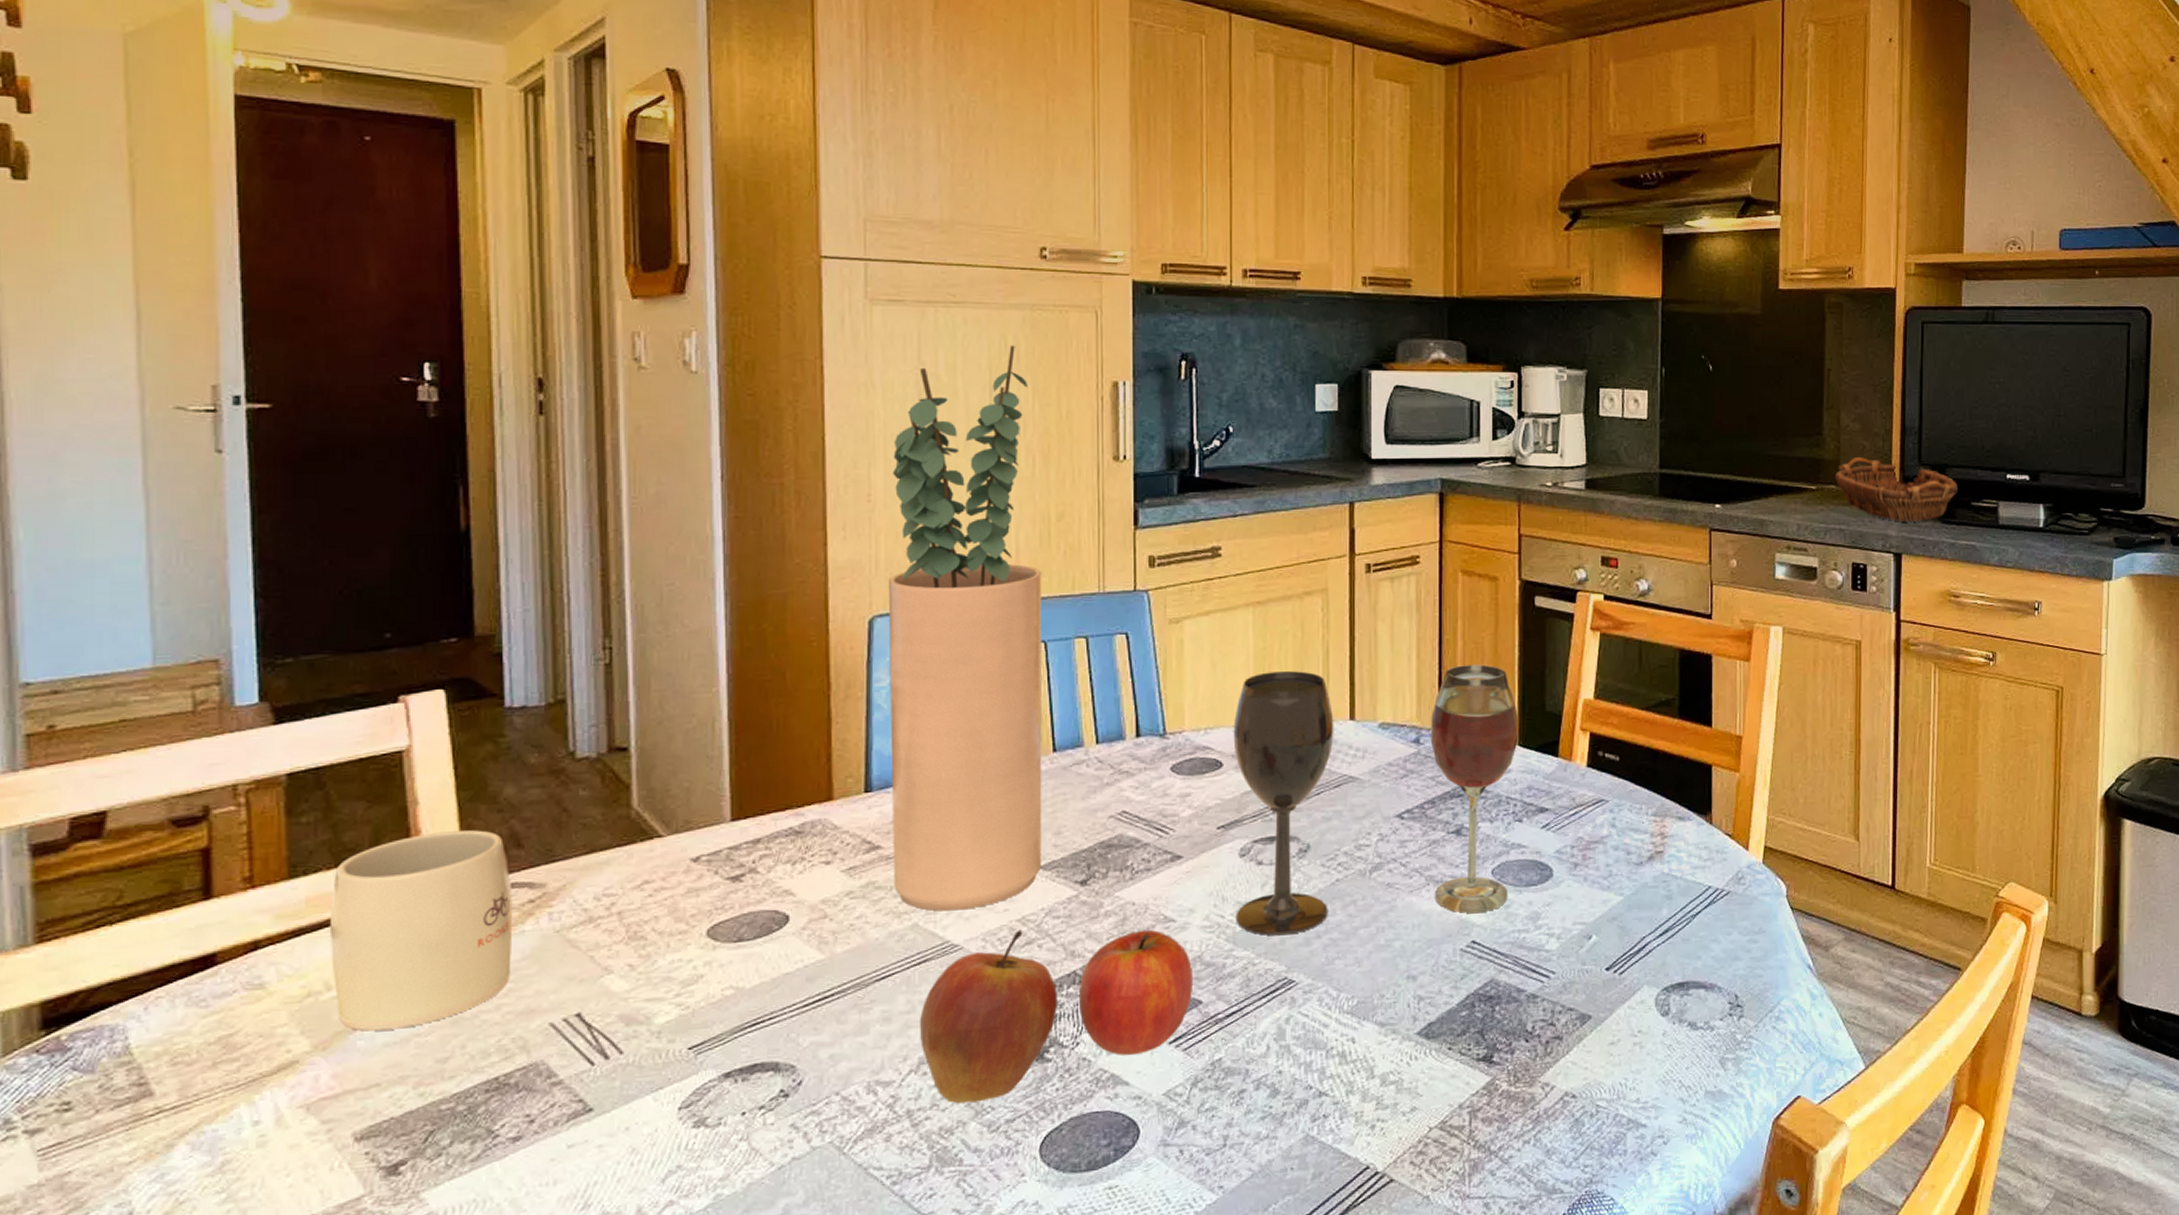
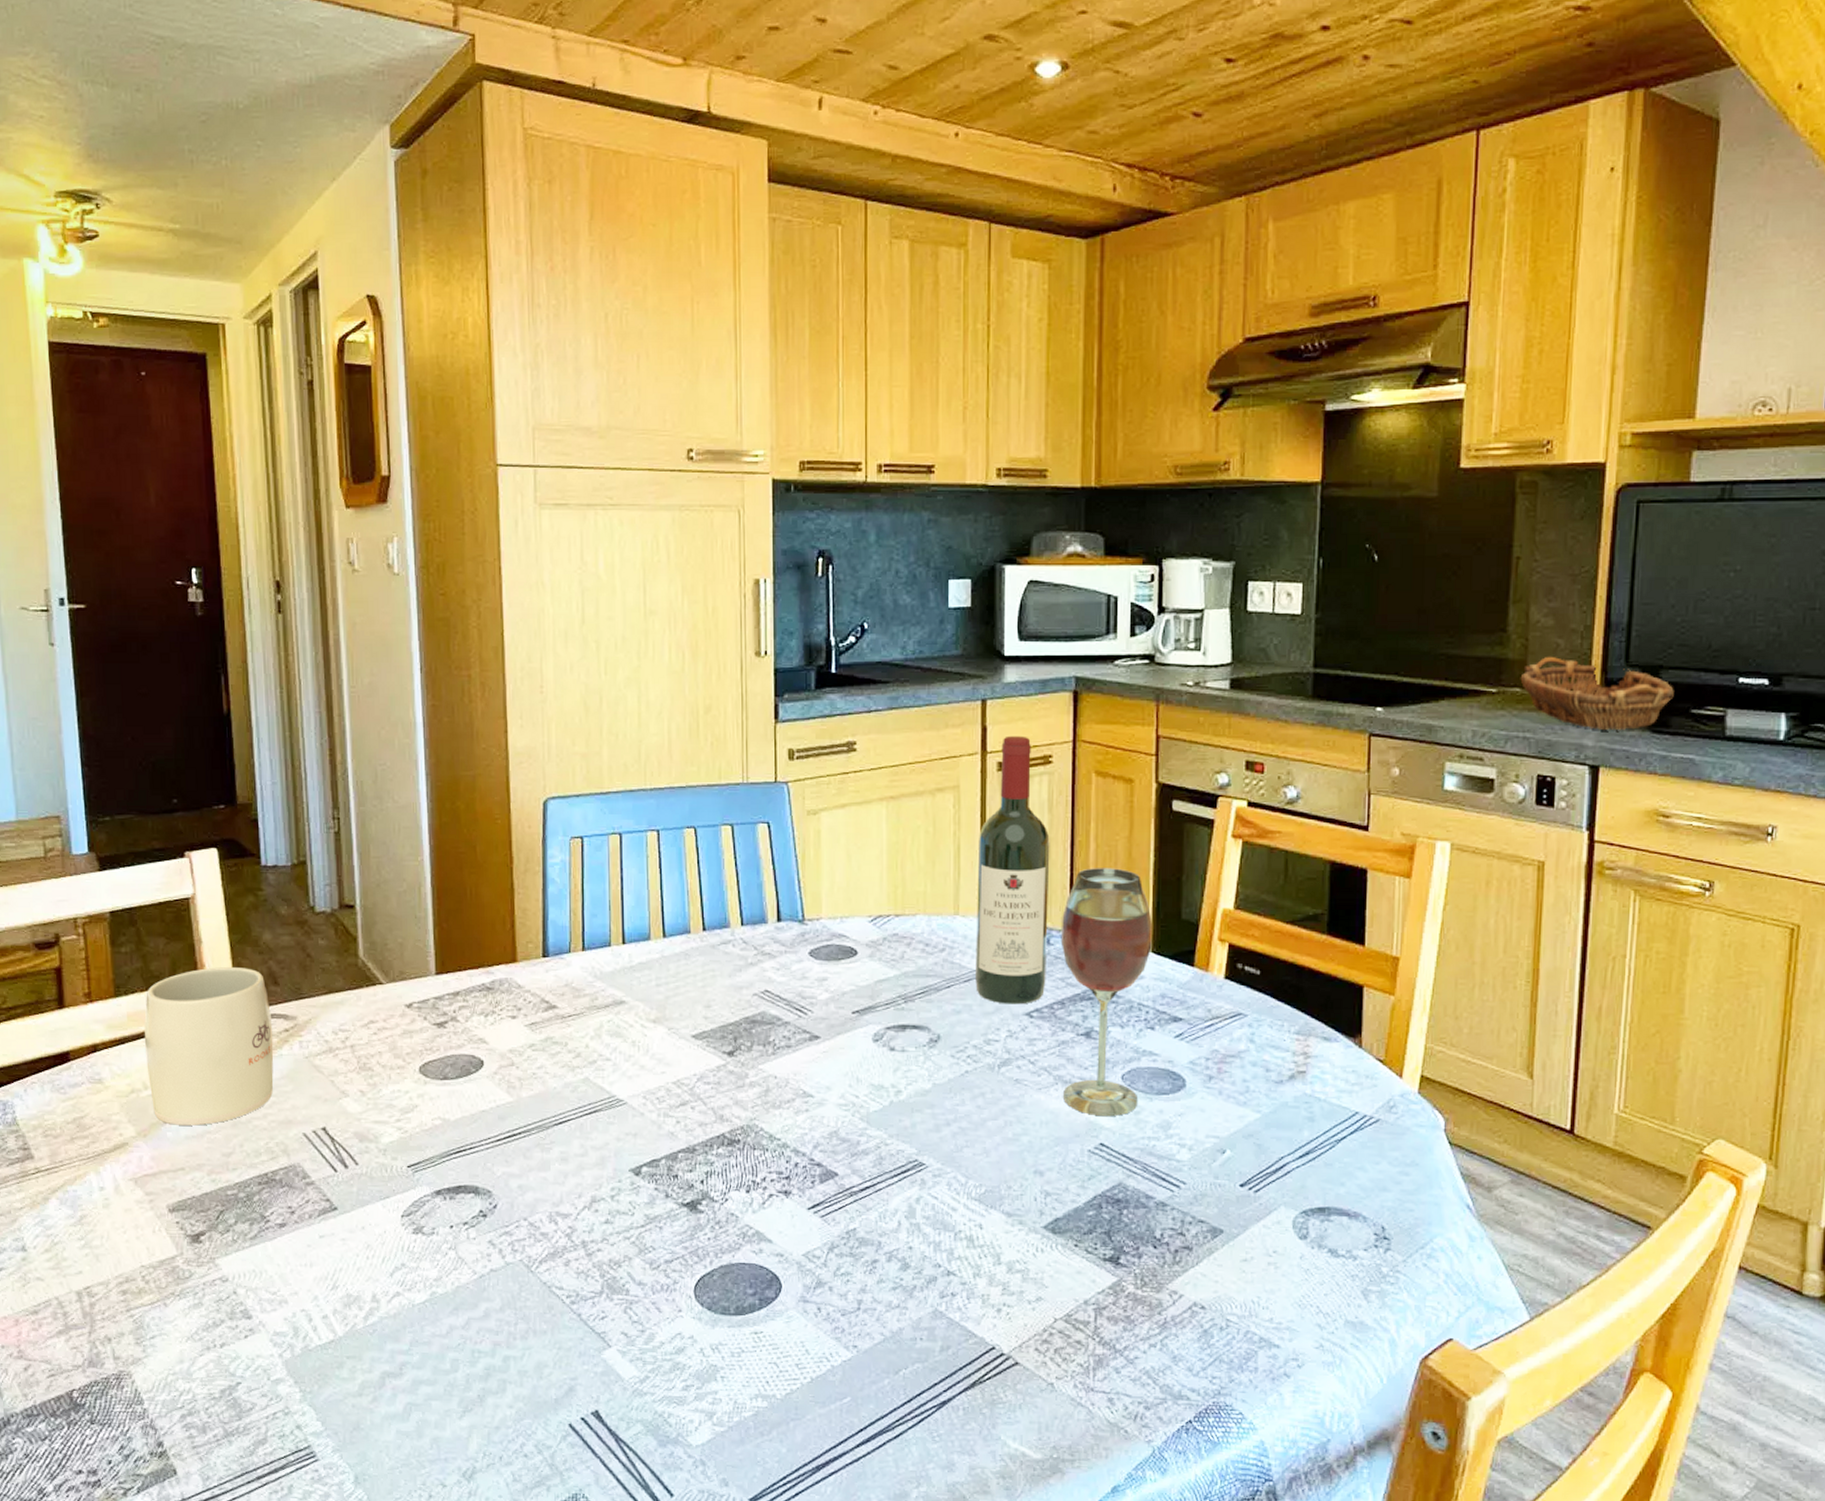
vase: present [888,344,1042,911] -> none [558,544,694,1069]
fruit: present [920,929,1059,1104] -> none [592,1091,710,1242]
fruit: present [1078,929,1194,1056] -> none [727,1102,830,1215]
wine glass: present [1233,671,1334,936] -> none [867,866,965,1120]
wine bottle: none [1345,537,1419,808] -> present [976,735,1050,1005]

